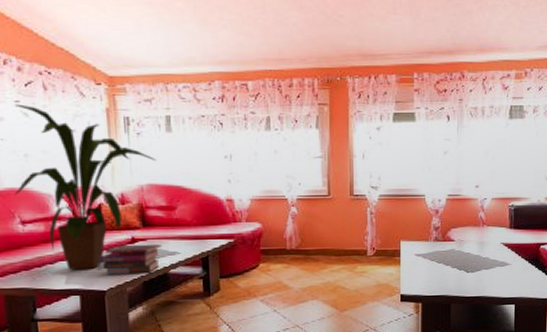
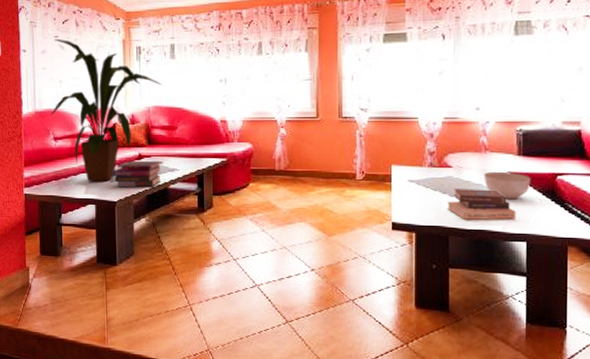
books: none [450,259,507,288] -> present [448,189,516,220]
bowl: none [481,243,520,268] -> present [483,171,531,200]

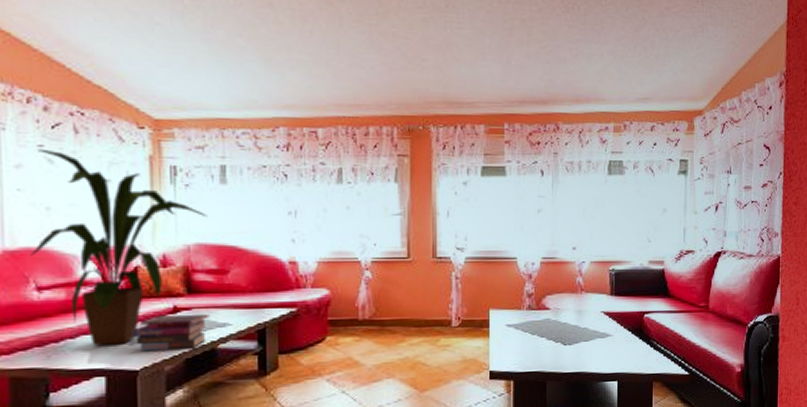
books: present [448,189,516,220] -> none [545,330,609,363]
bowl: present [483,171,531,200] -> none [579,311,622,340]

